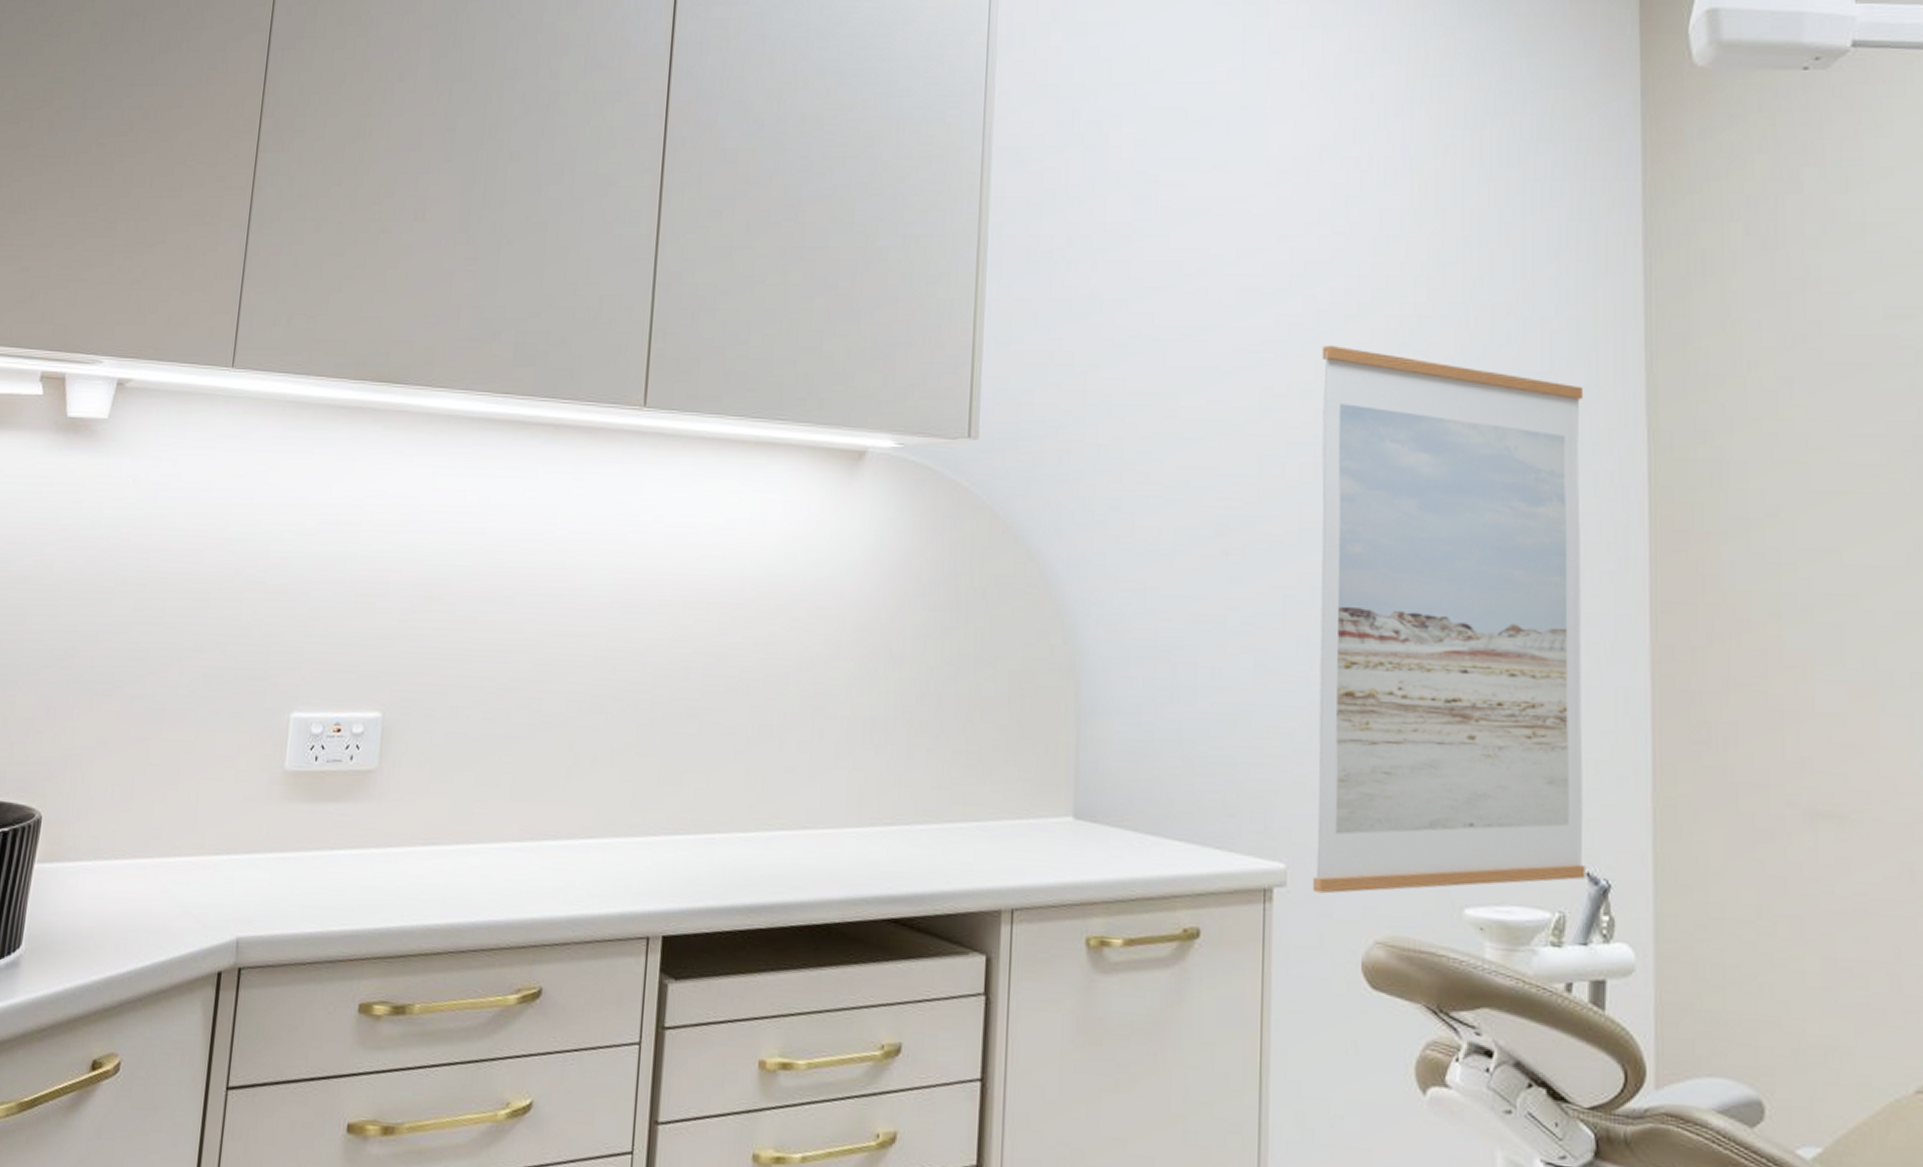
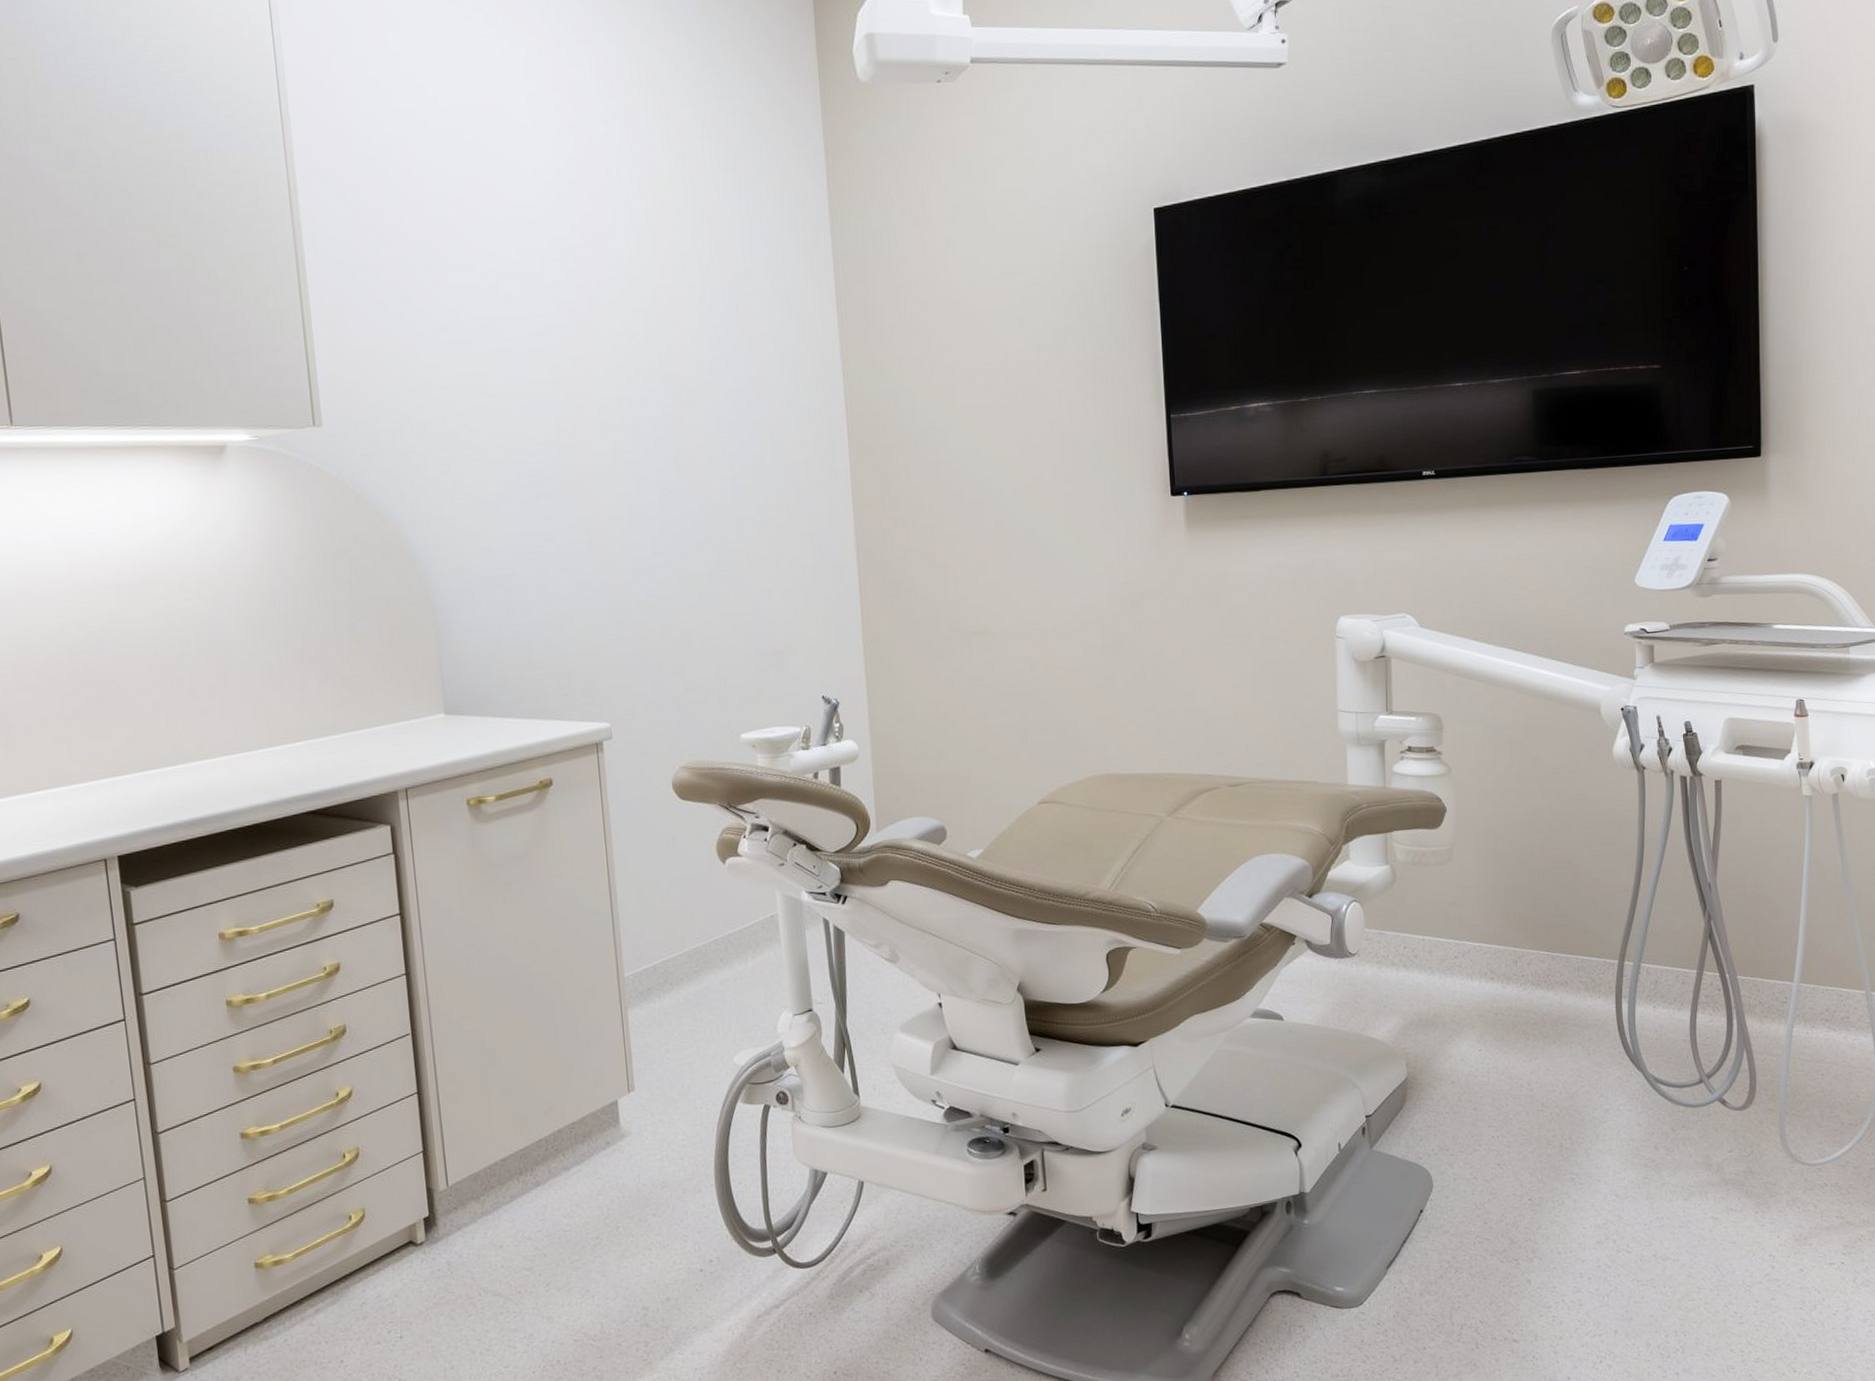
wall art: present [1312,344,1586,894] -> none [596,325,822,740]

